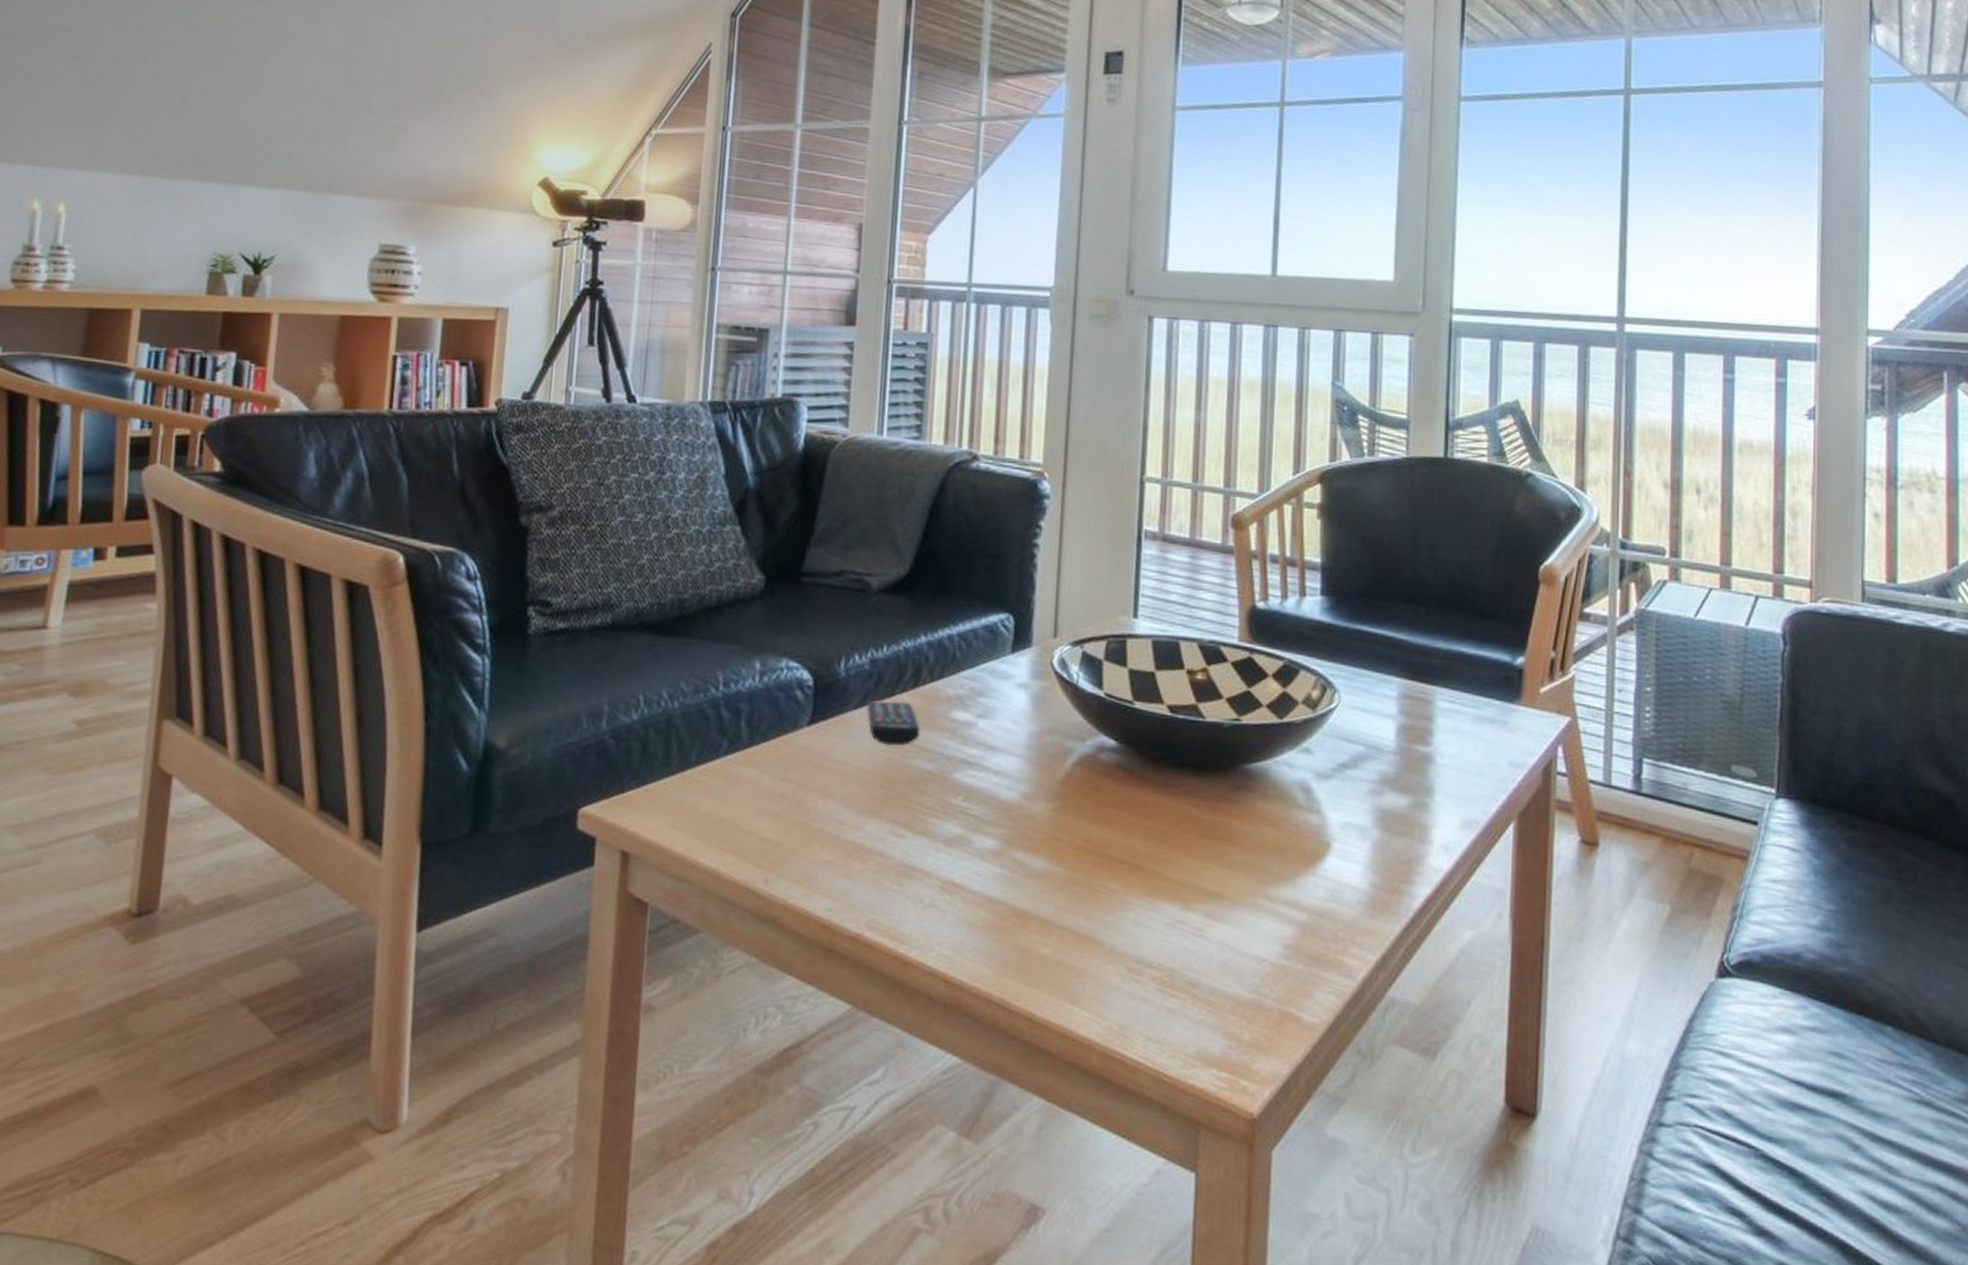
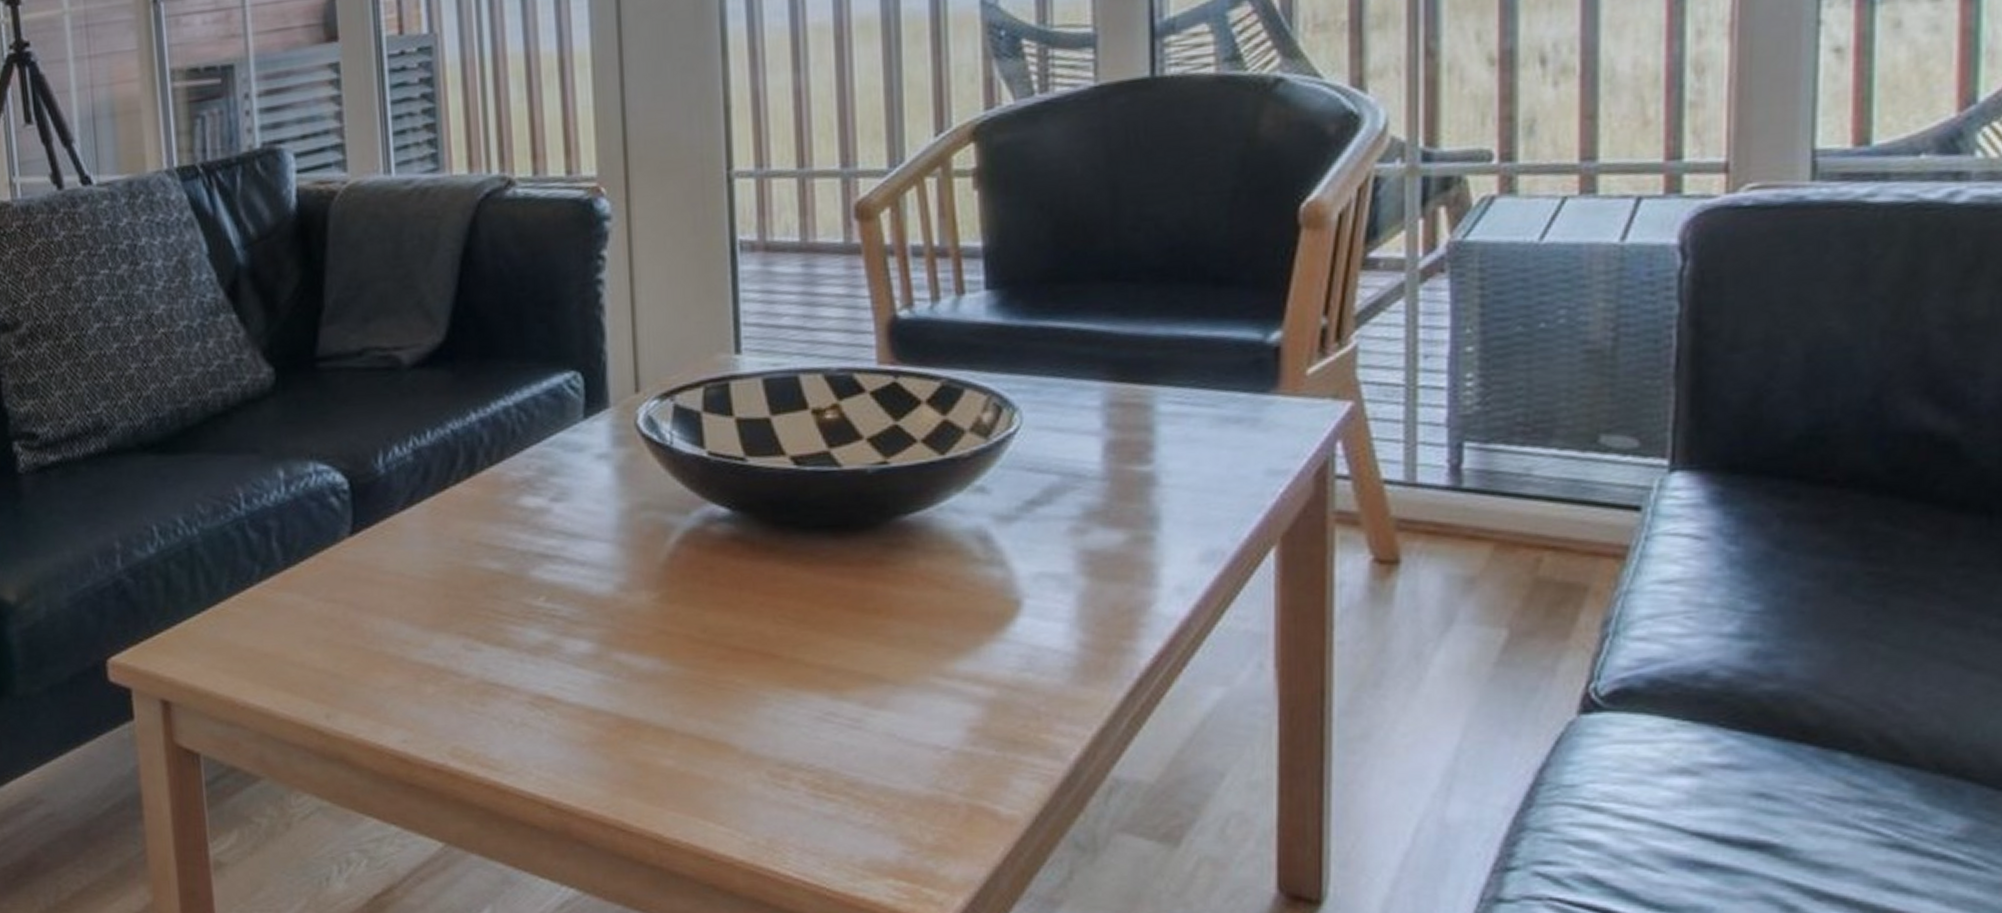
remote control: present [867,700,920,746] -> none [416,493,484,548]

